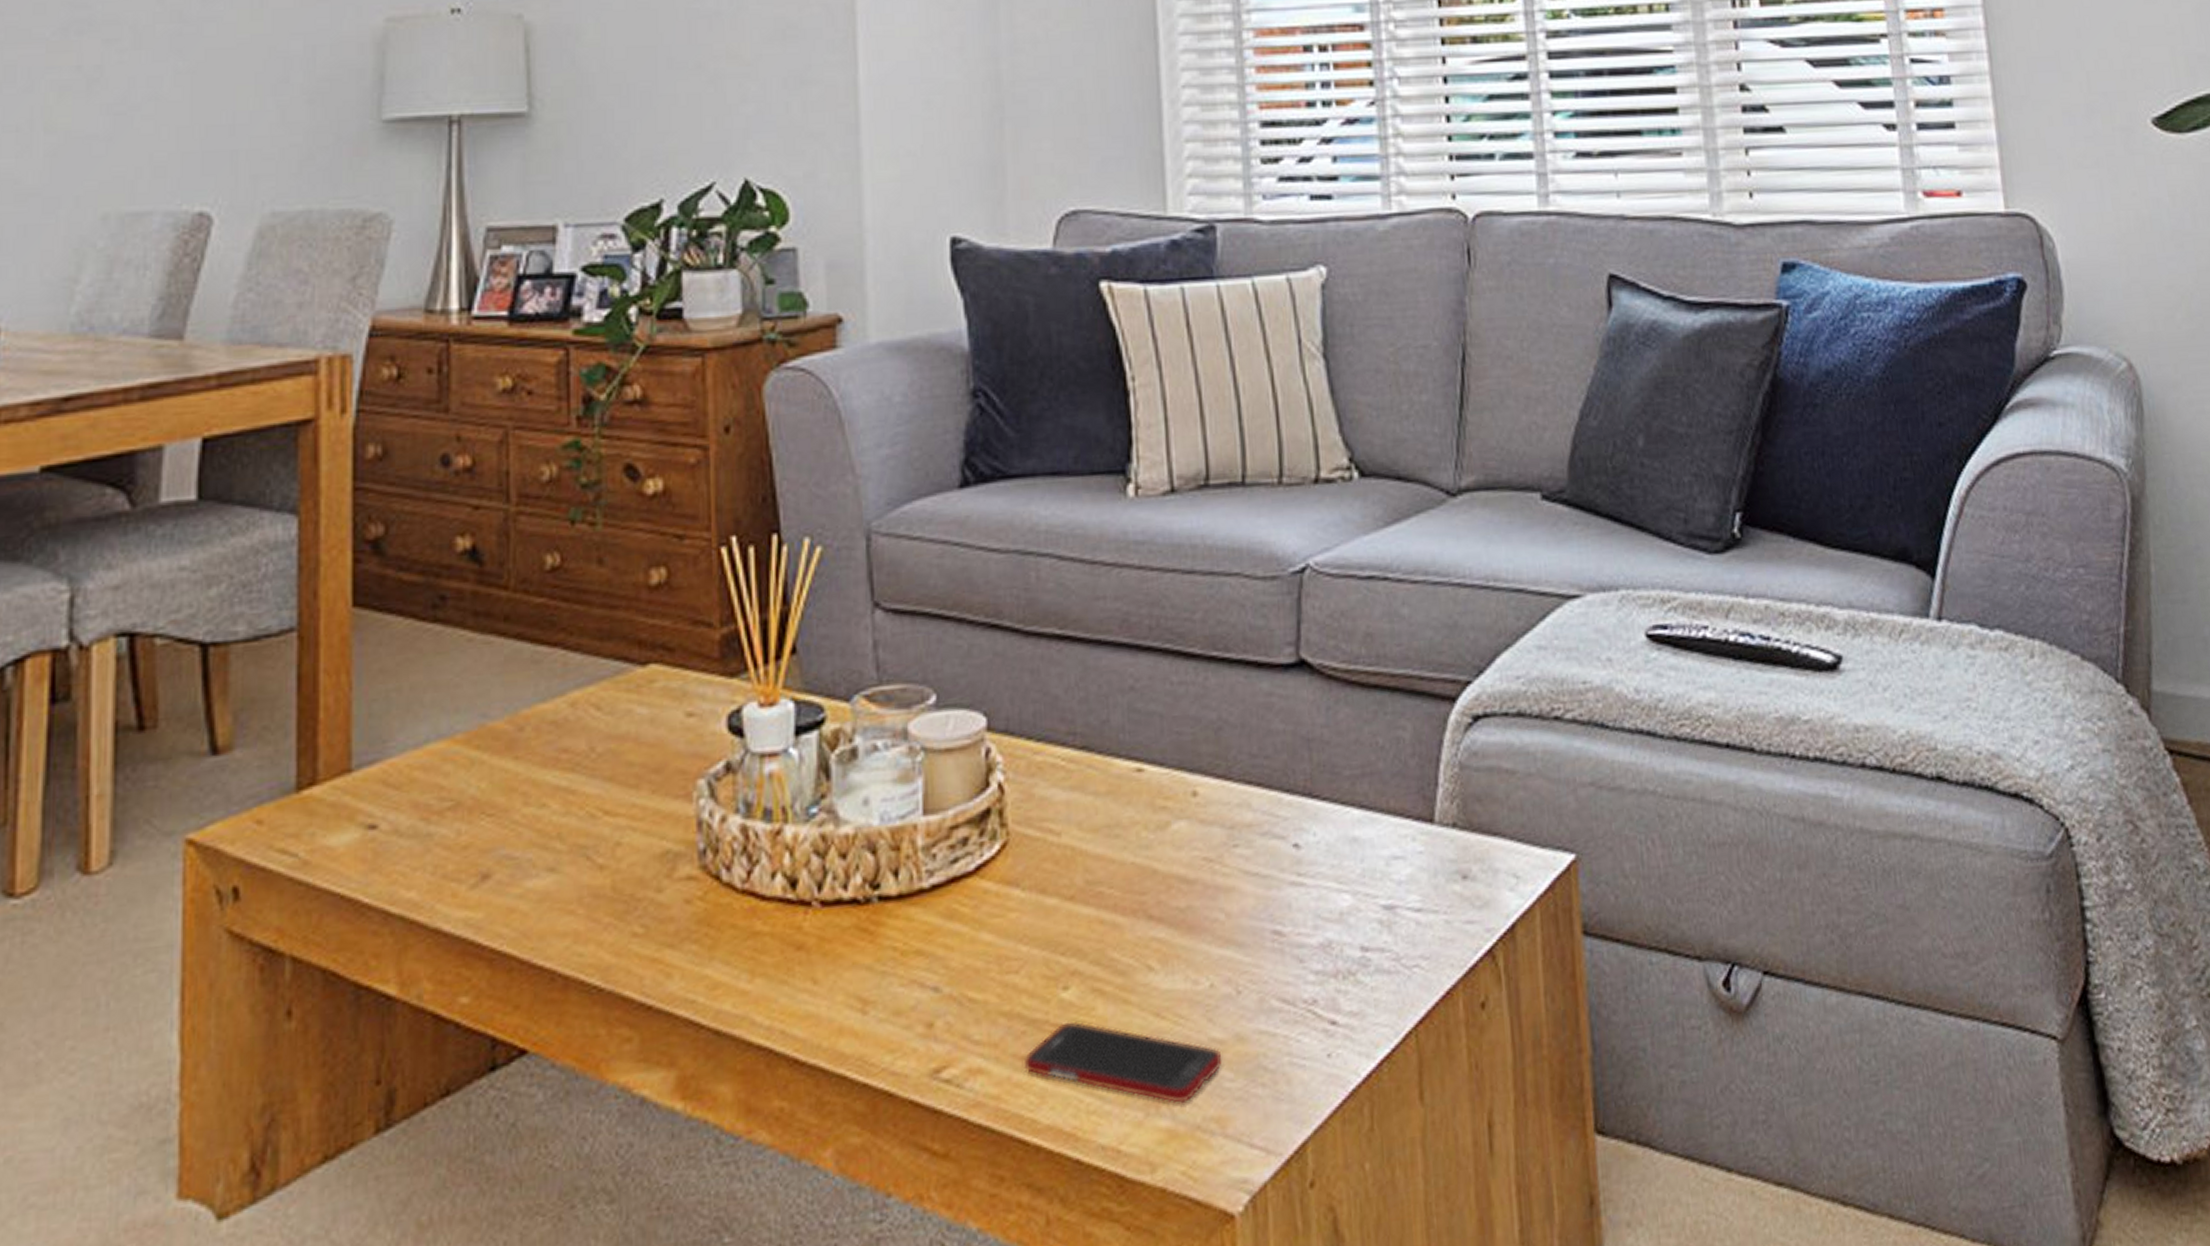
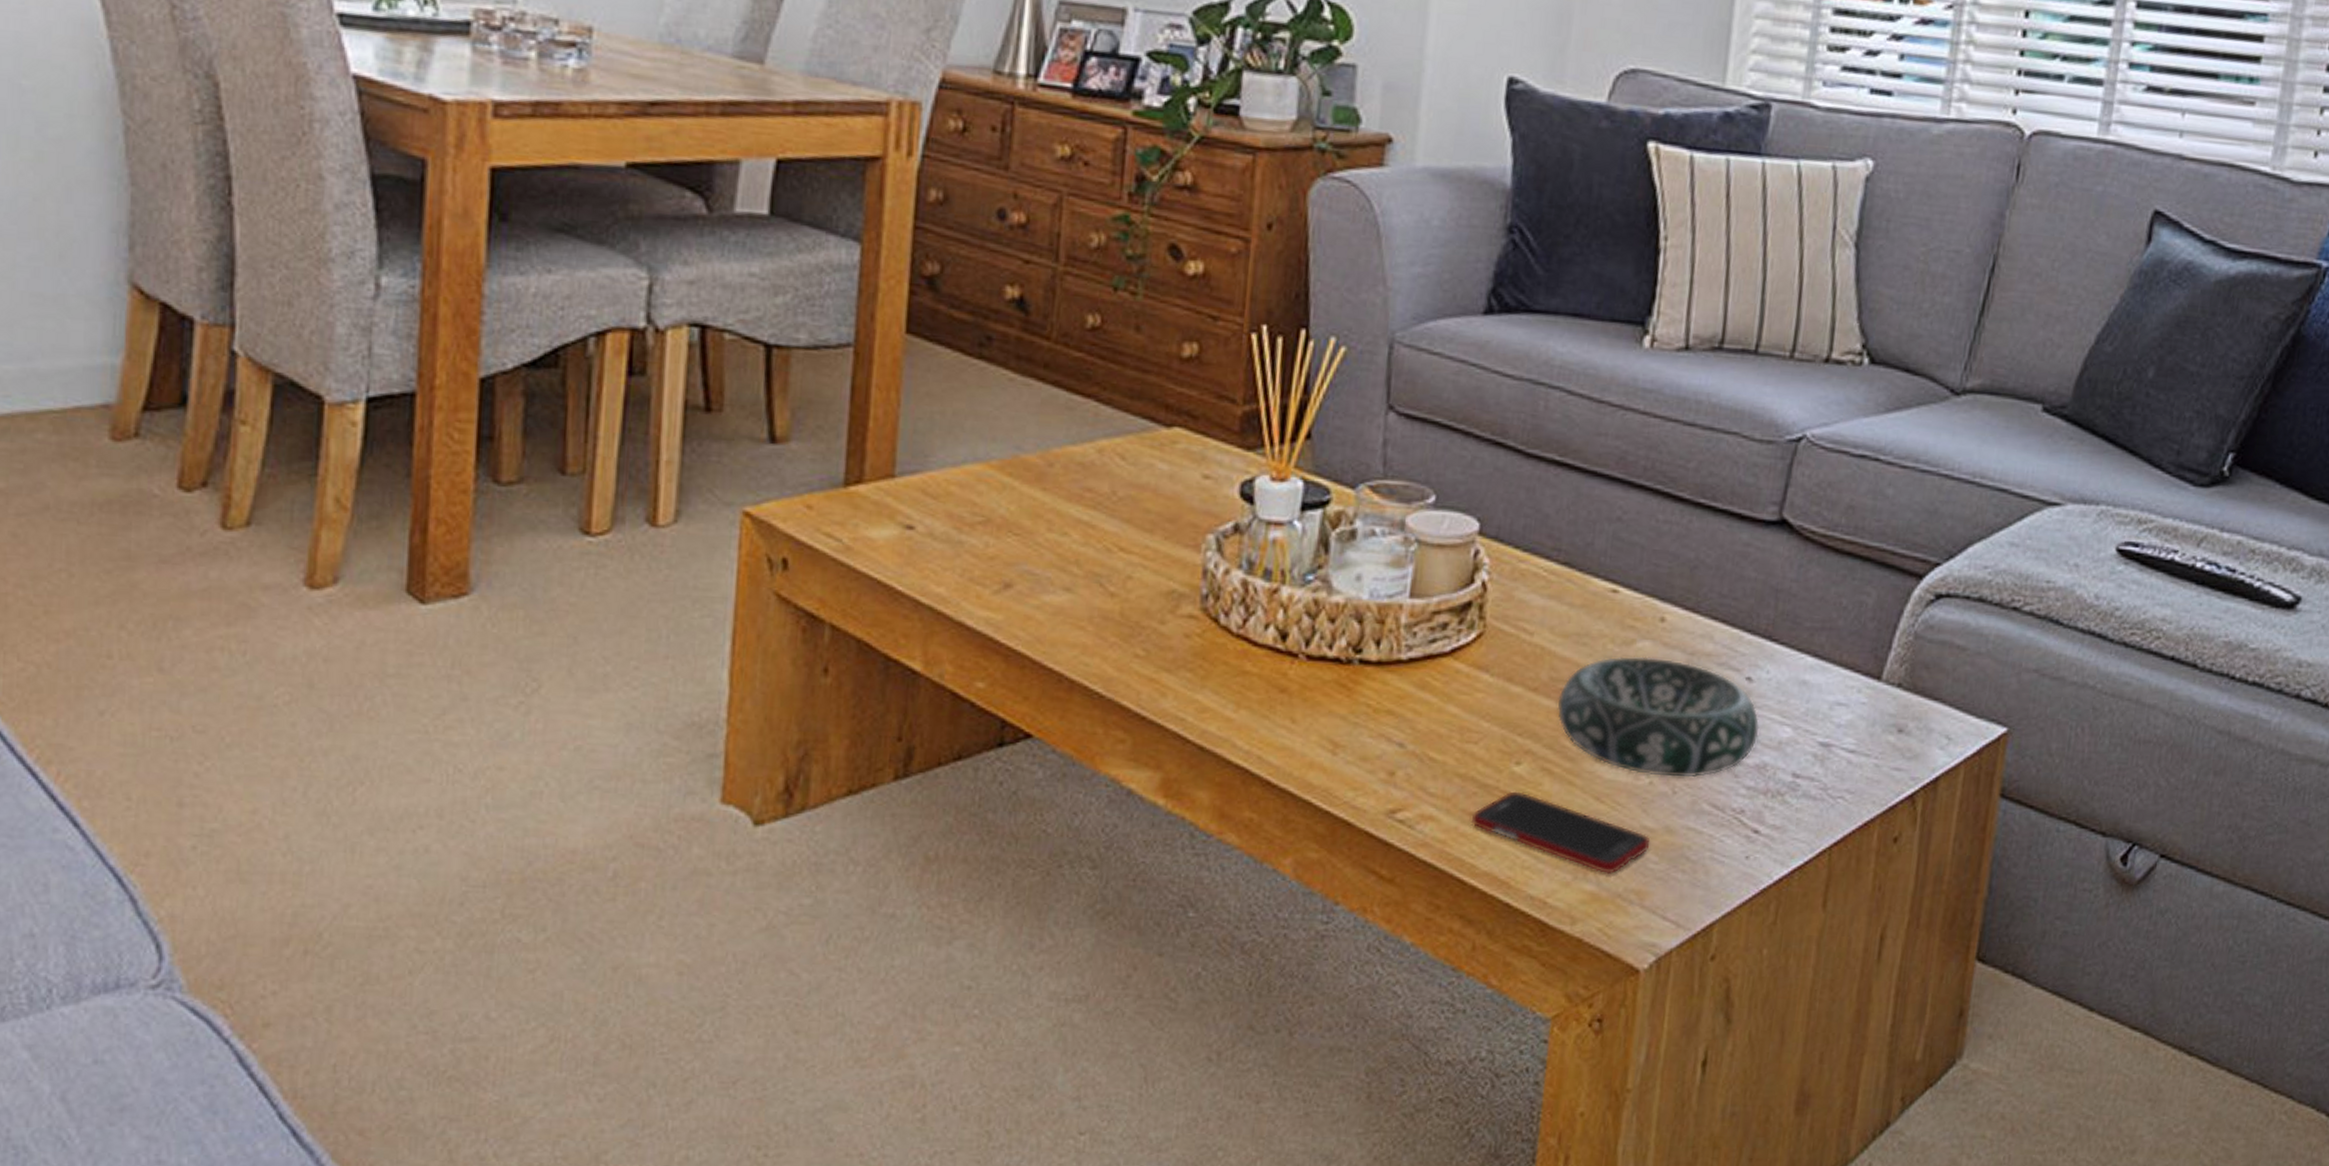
decorative bowl: none [1097,837,1317,977] -> present [1557,656,1760,778]

